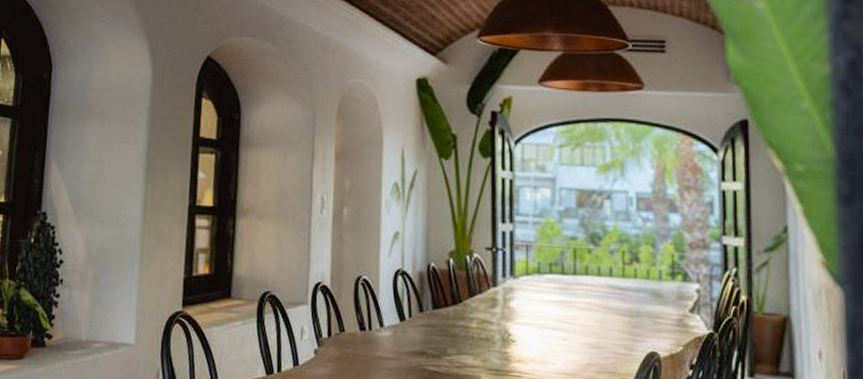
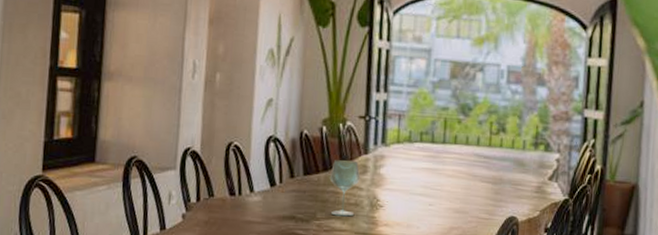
wine glass: none [458,293,490,352] -> present [329,160,361,217]

